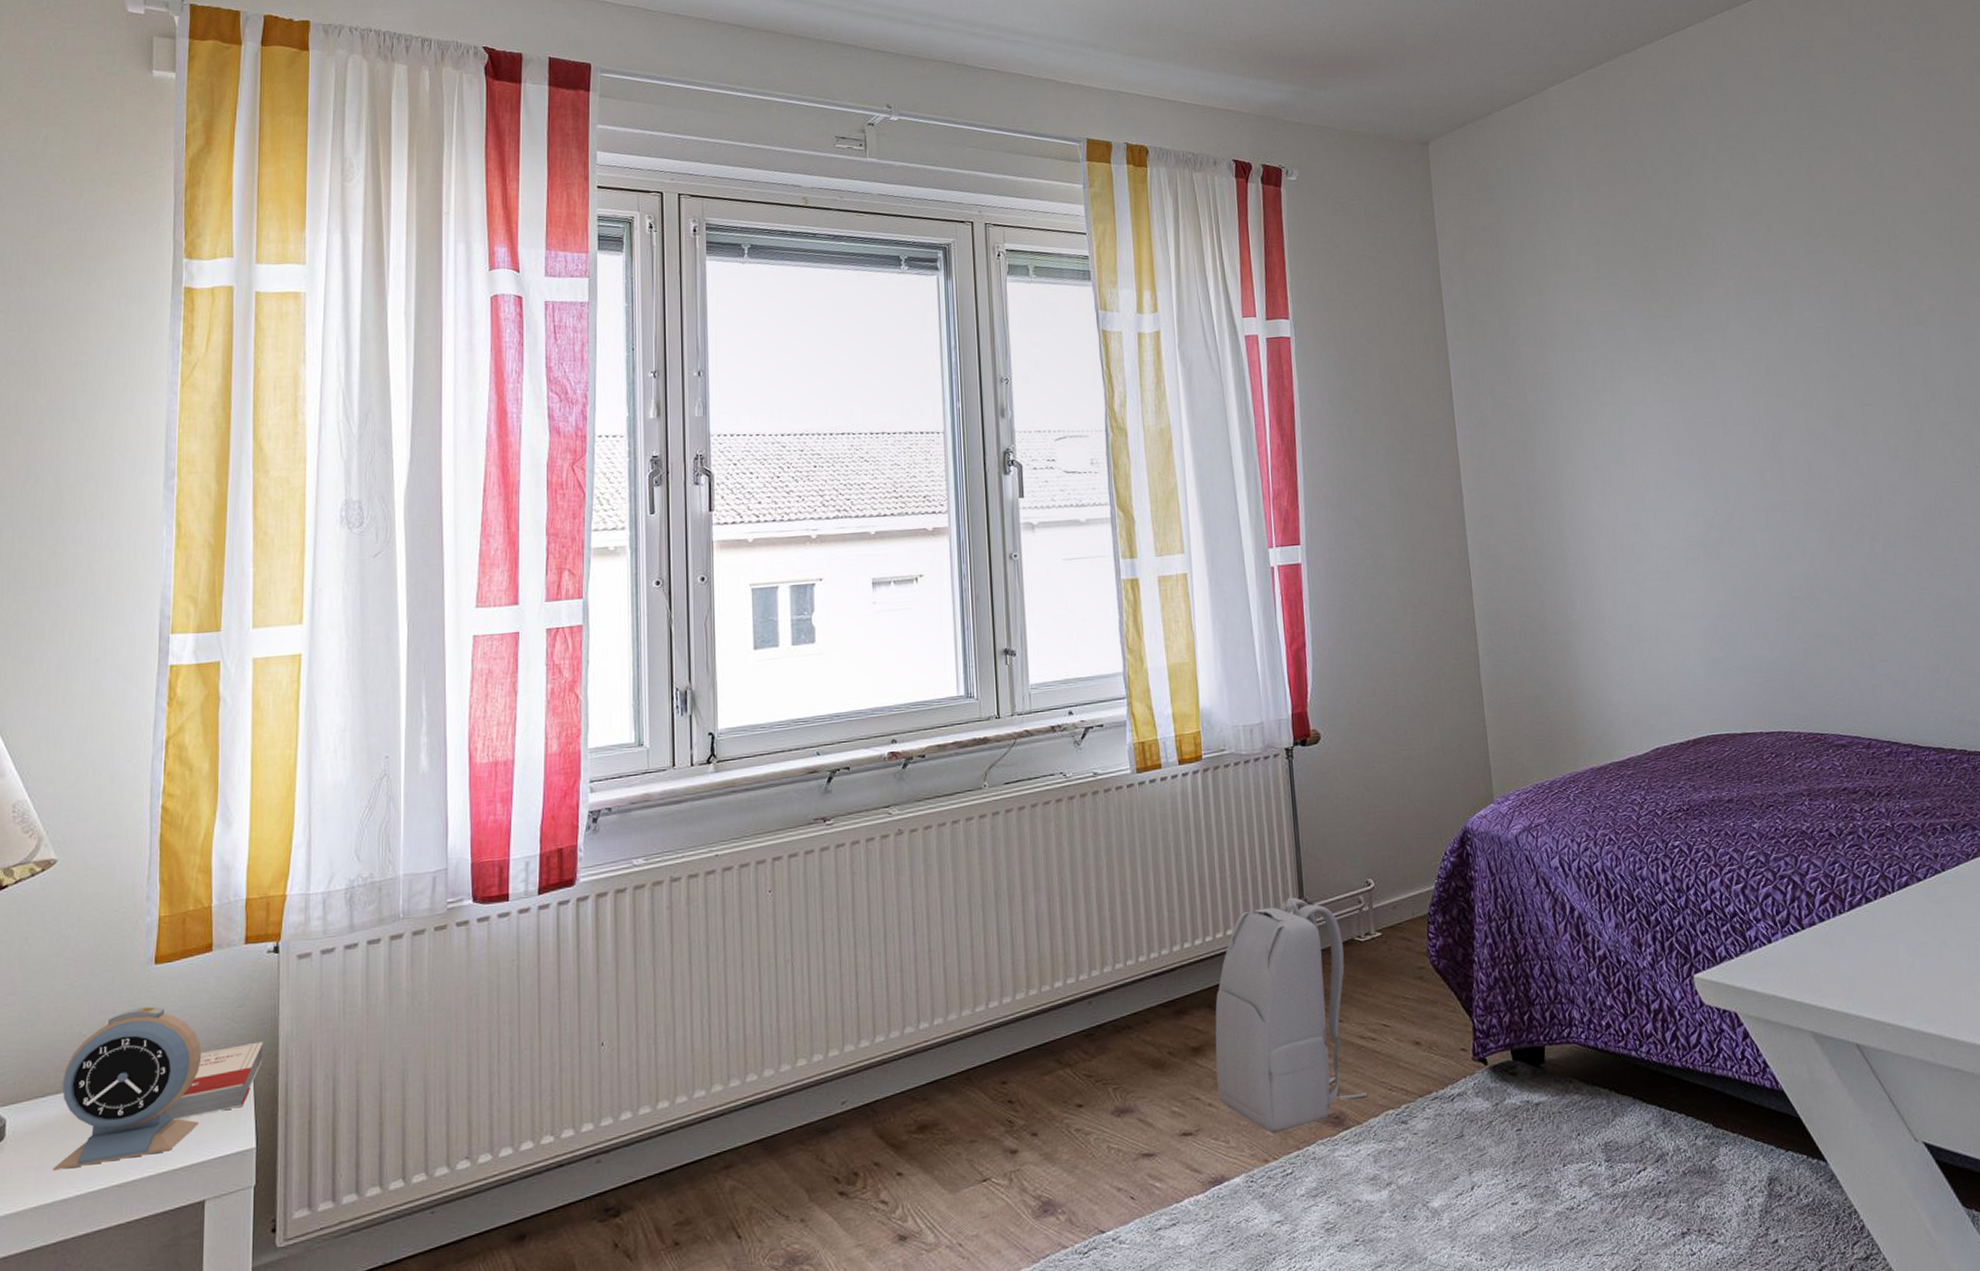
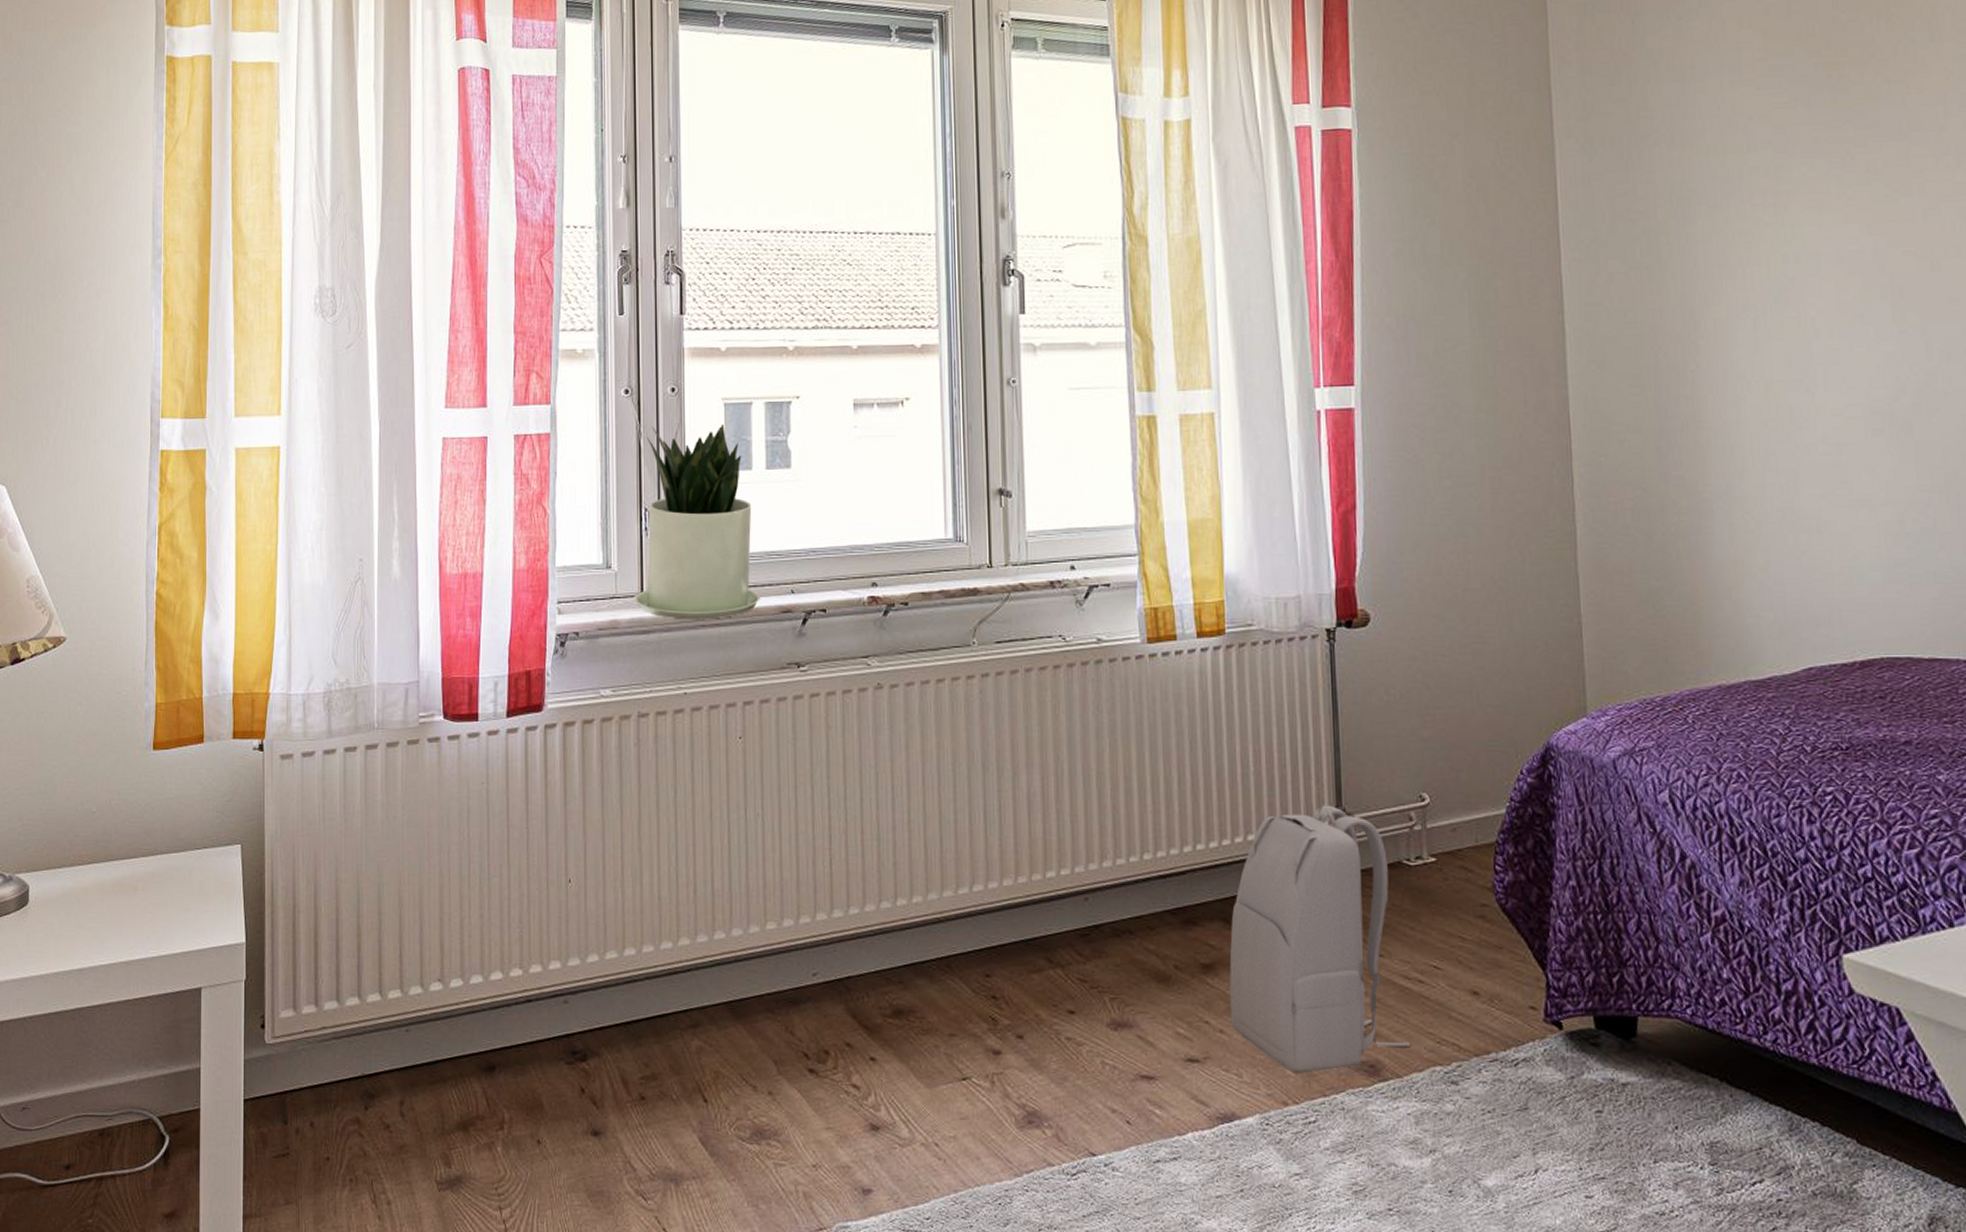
alarm clock: present [52,1006,202,1170] -> none [69,791,196,940]
book: present [166,1041,263,1120] -> none [166,838,250,906]
planter: none [667,608,788,788] -> present [635,425,760,620]

